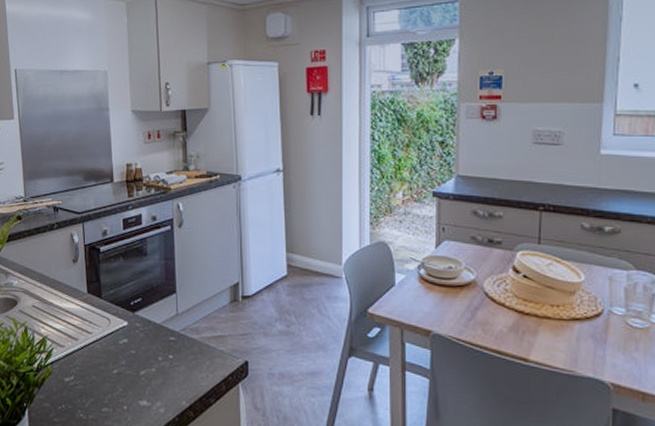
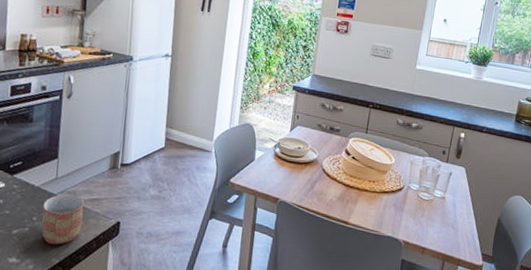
mug: none [166,331,208,387] -> present [41,193,84,245]

